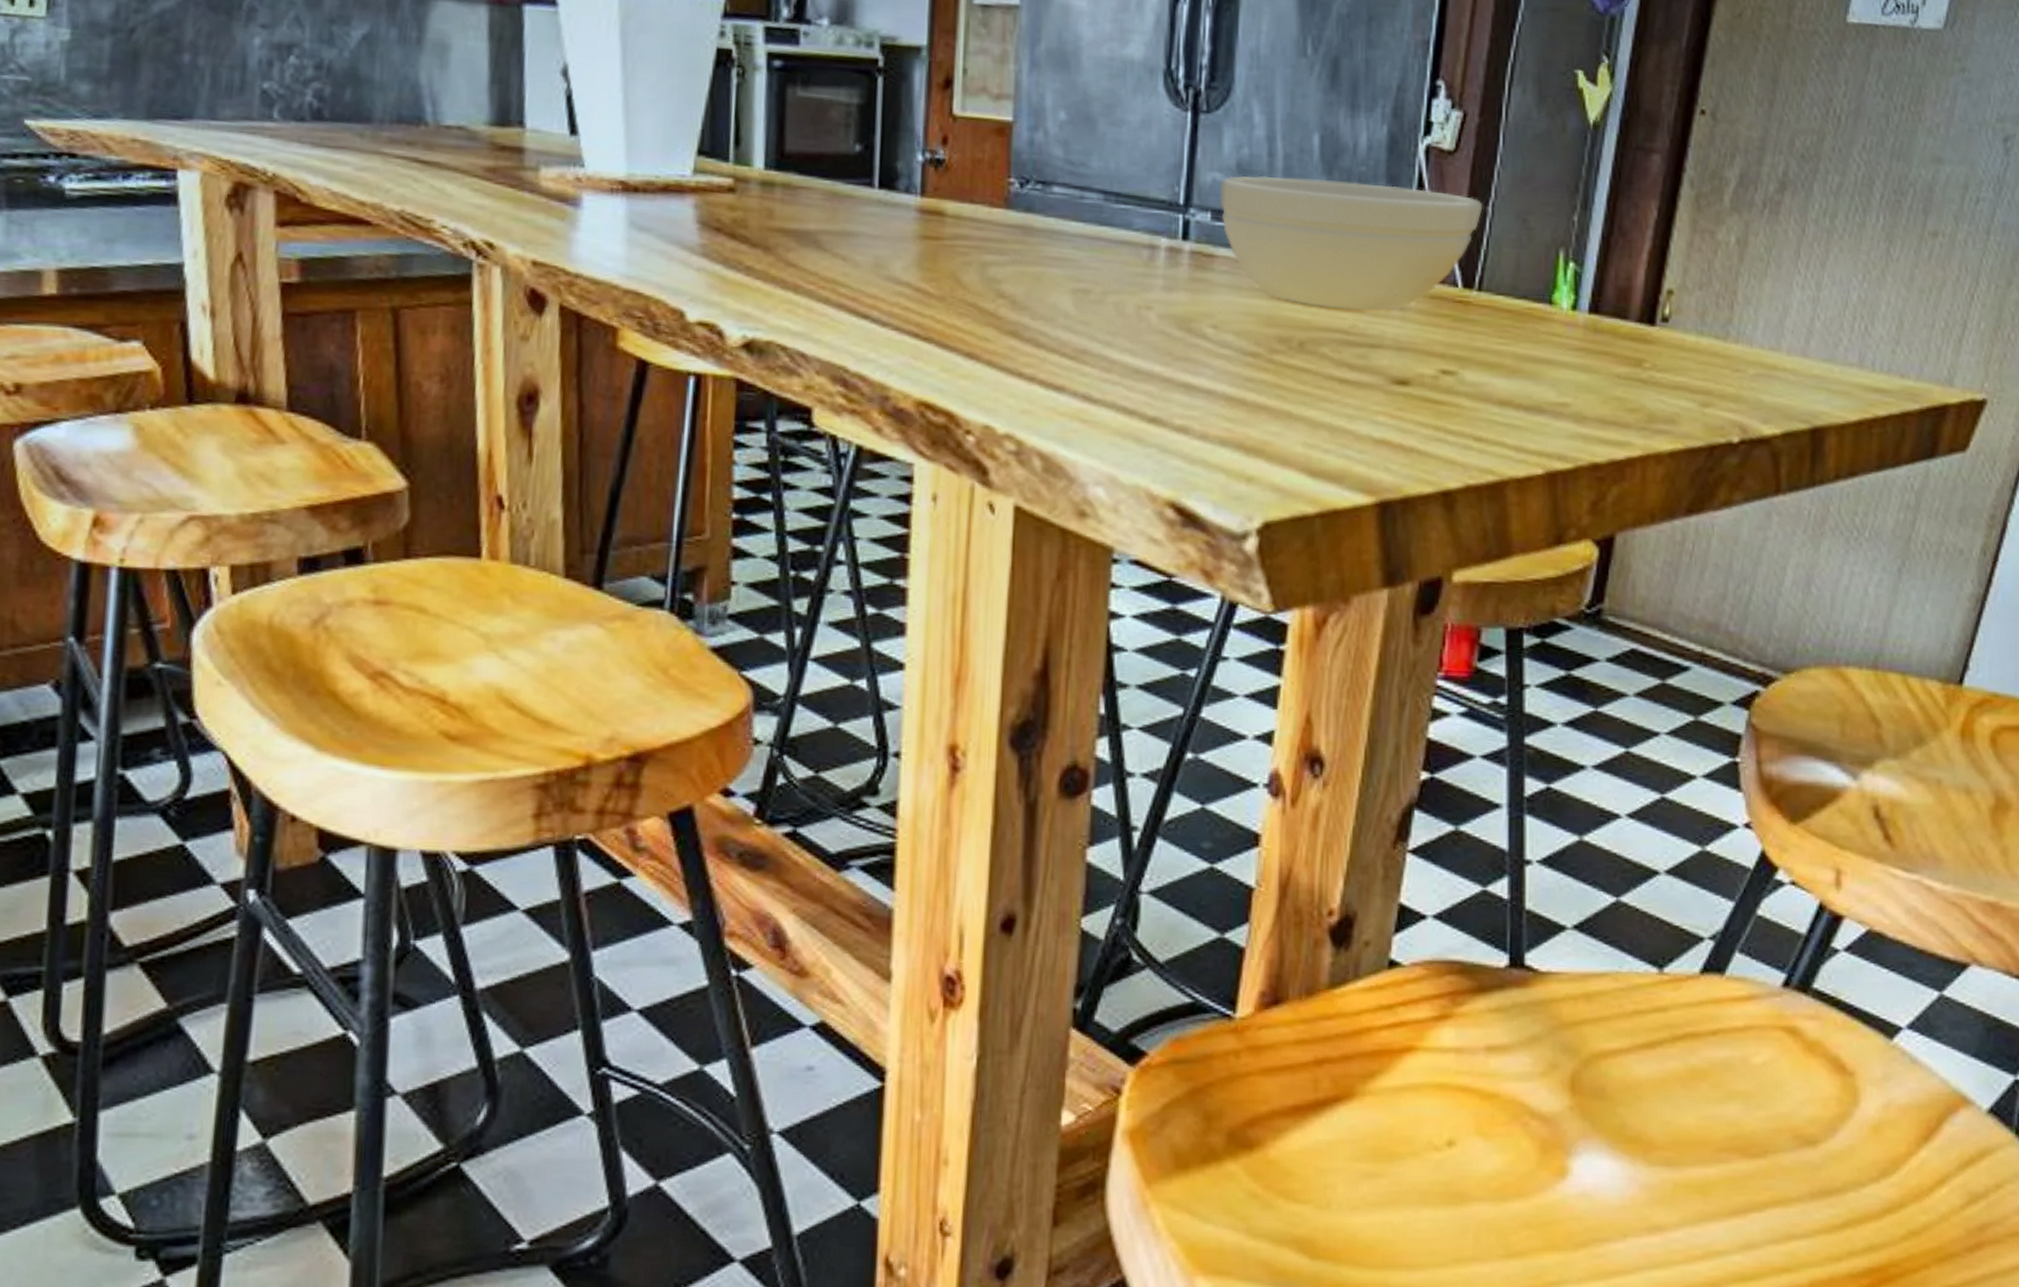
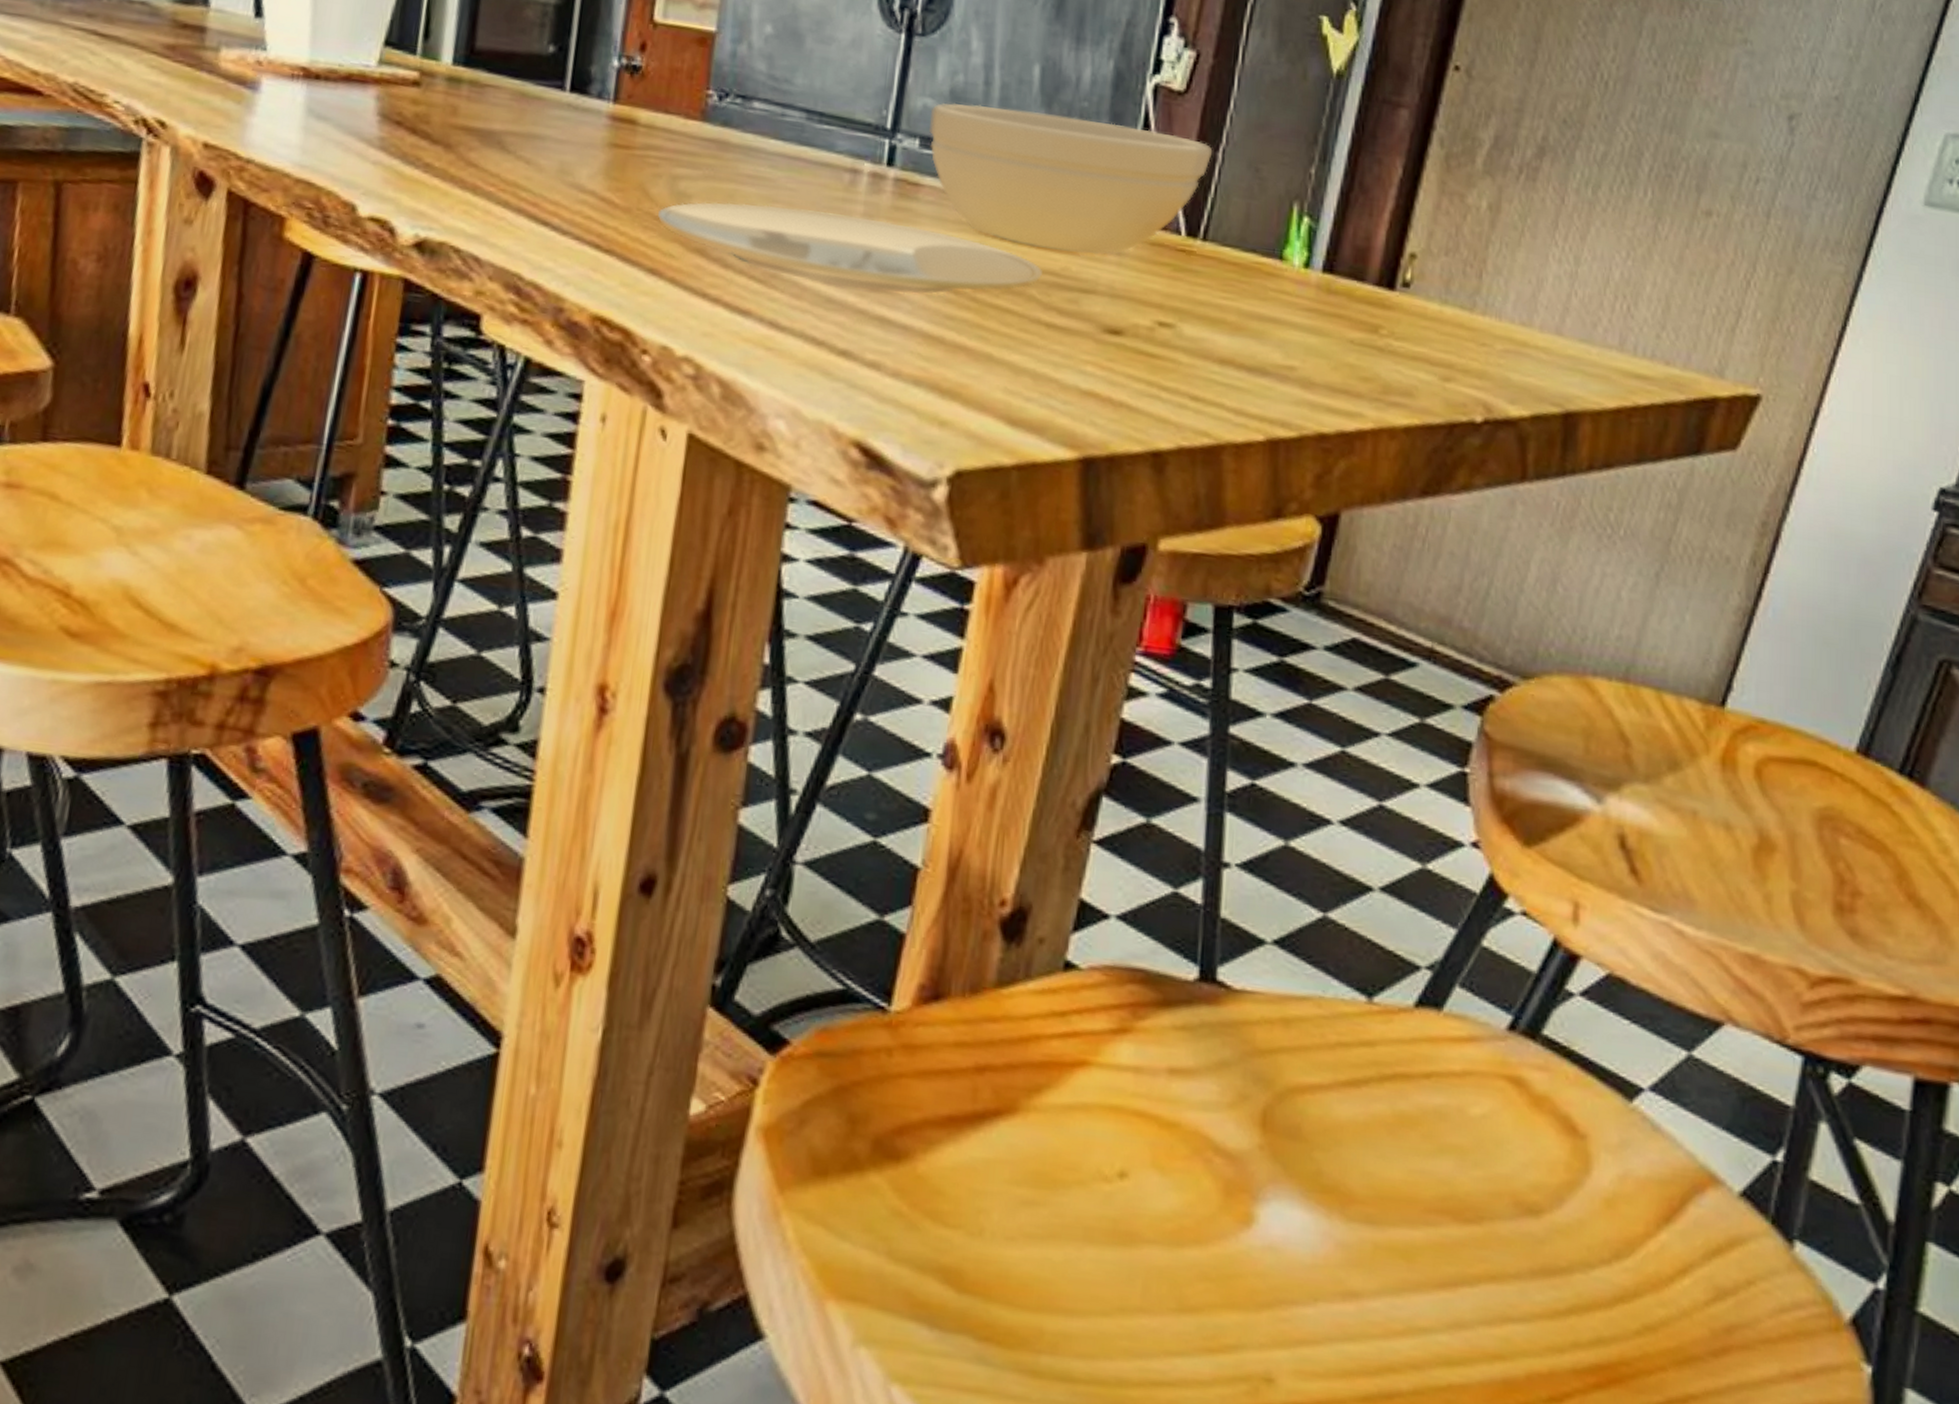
plate: none [970,285,1332,360] -> present [657,202,1042,294]

